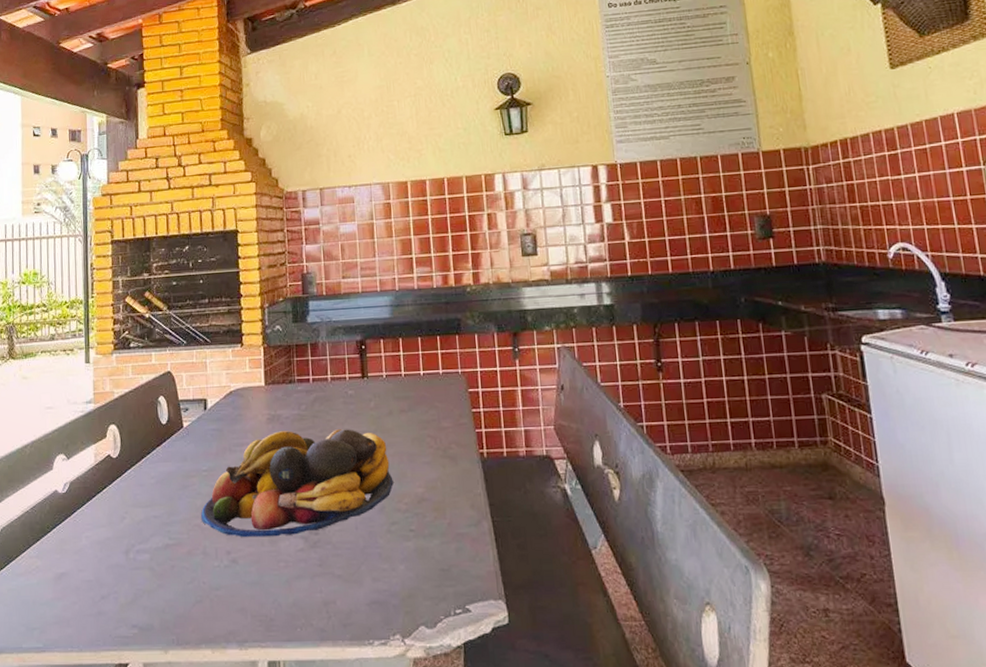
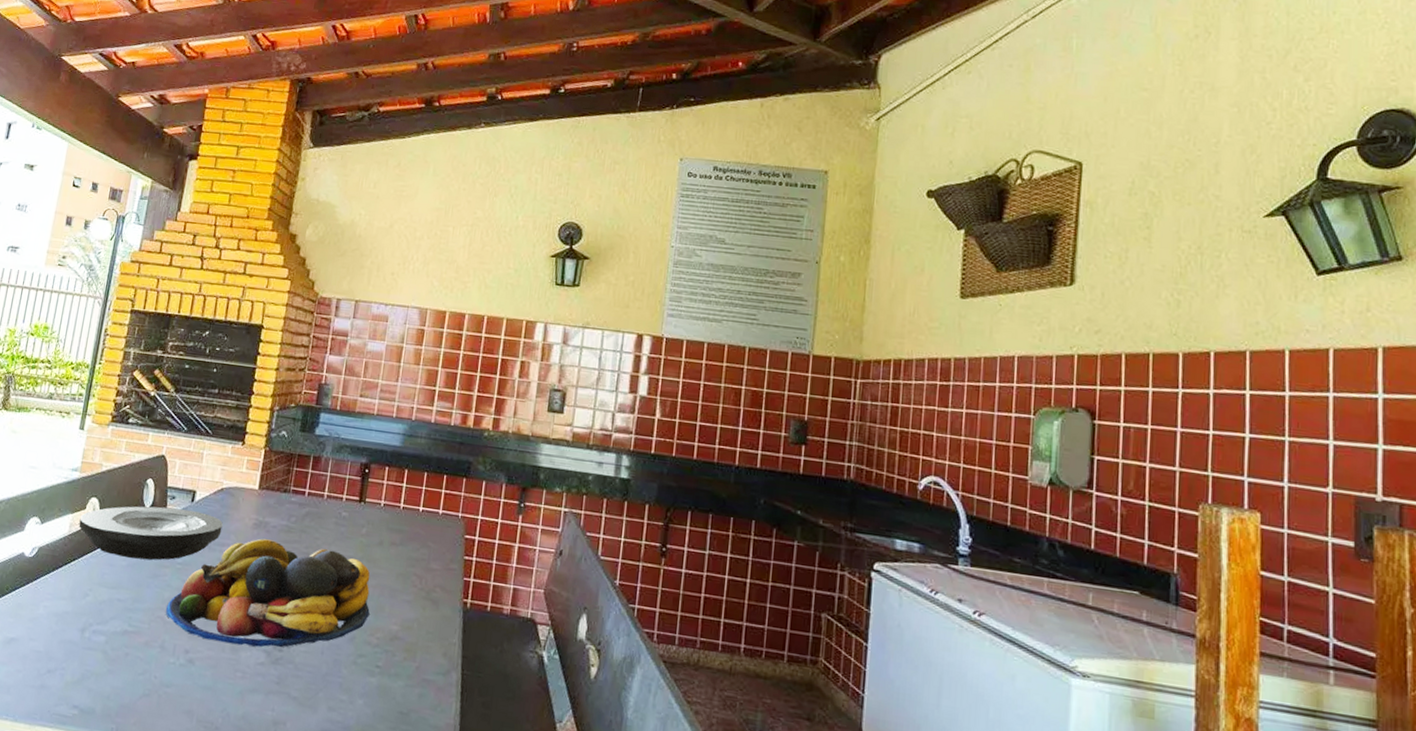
plate: none [103,418,238,475] -> present [79,506,223,561]

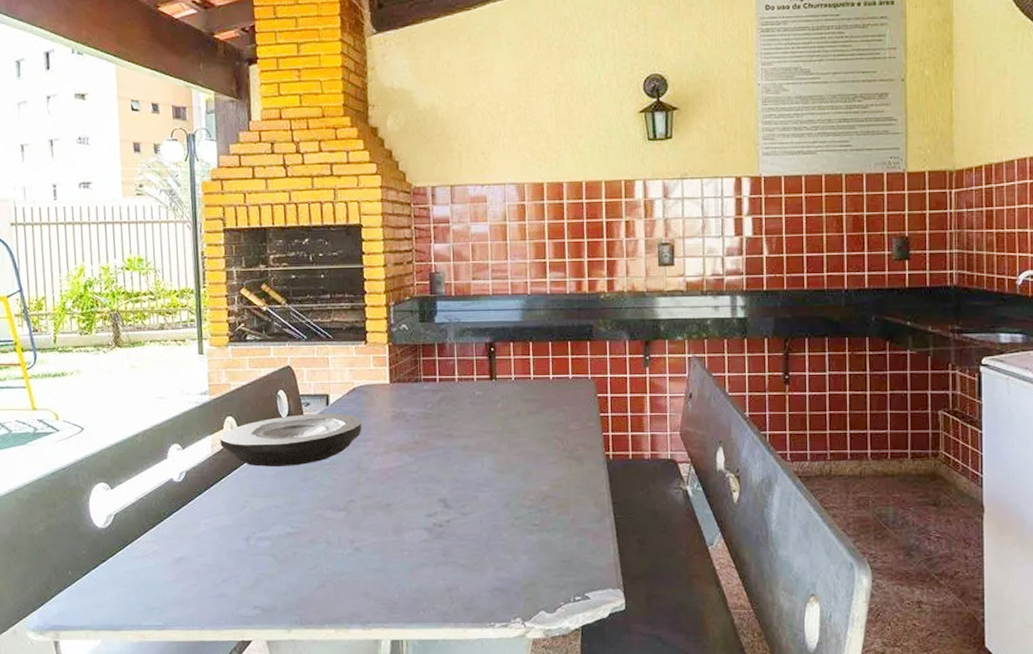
fruit bowl: present [165,538,370,648] -> none [323,428,519,528]

